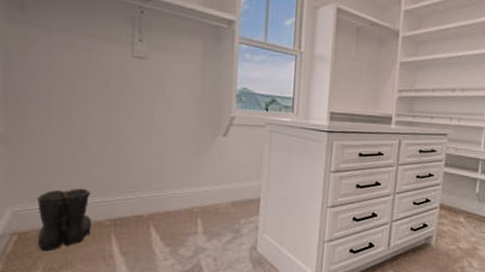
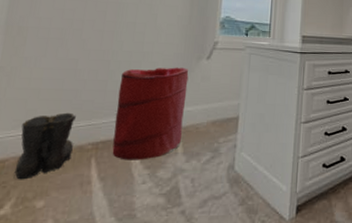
laundry hamper: none [130,144,205,238] -> present [112,67,189,160]

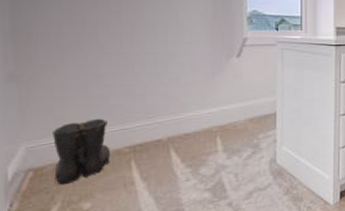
laundry hamper: present [112,67,189,160] -> none [148,67,220,161]

